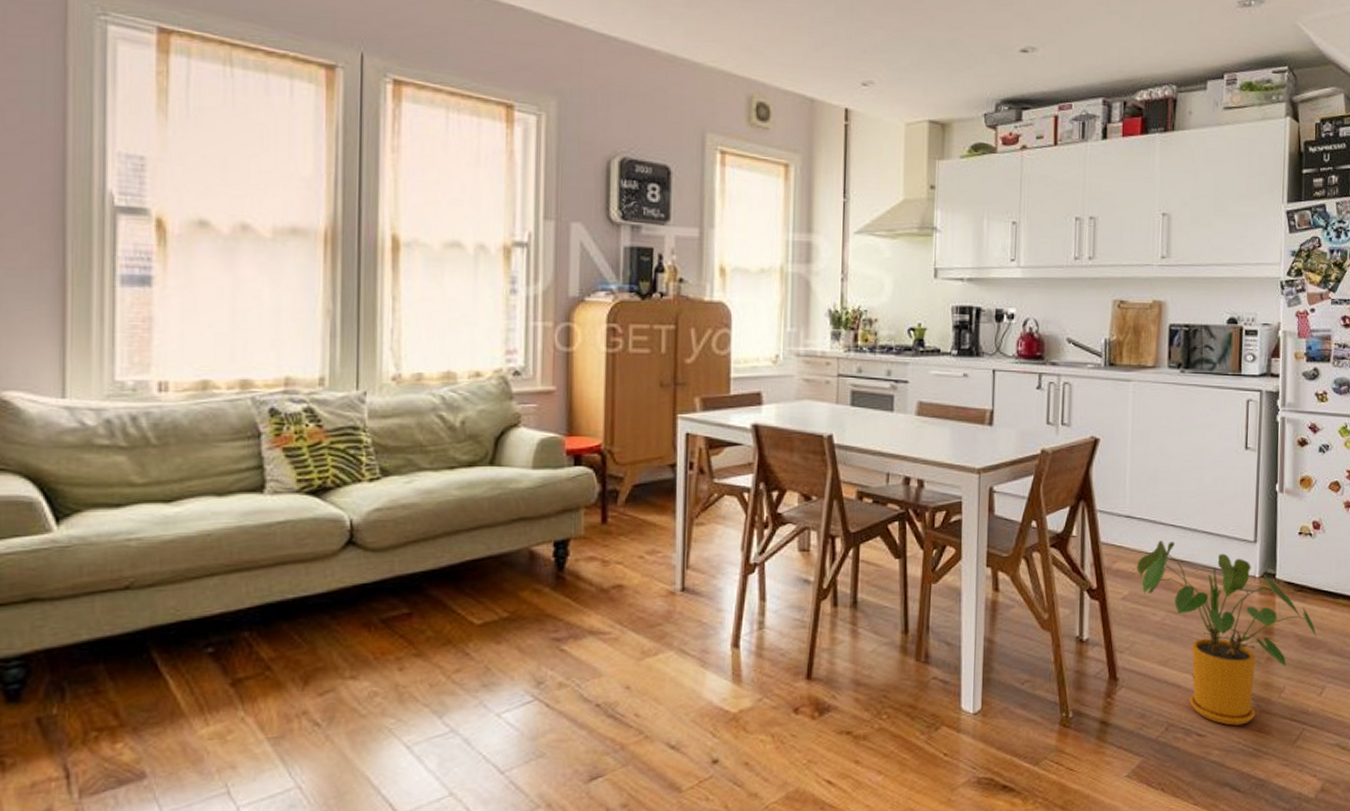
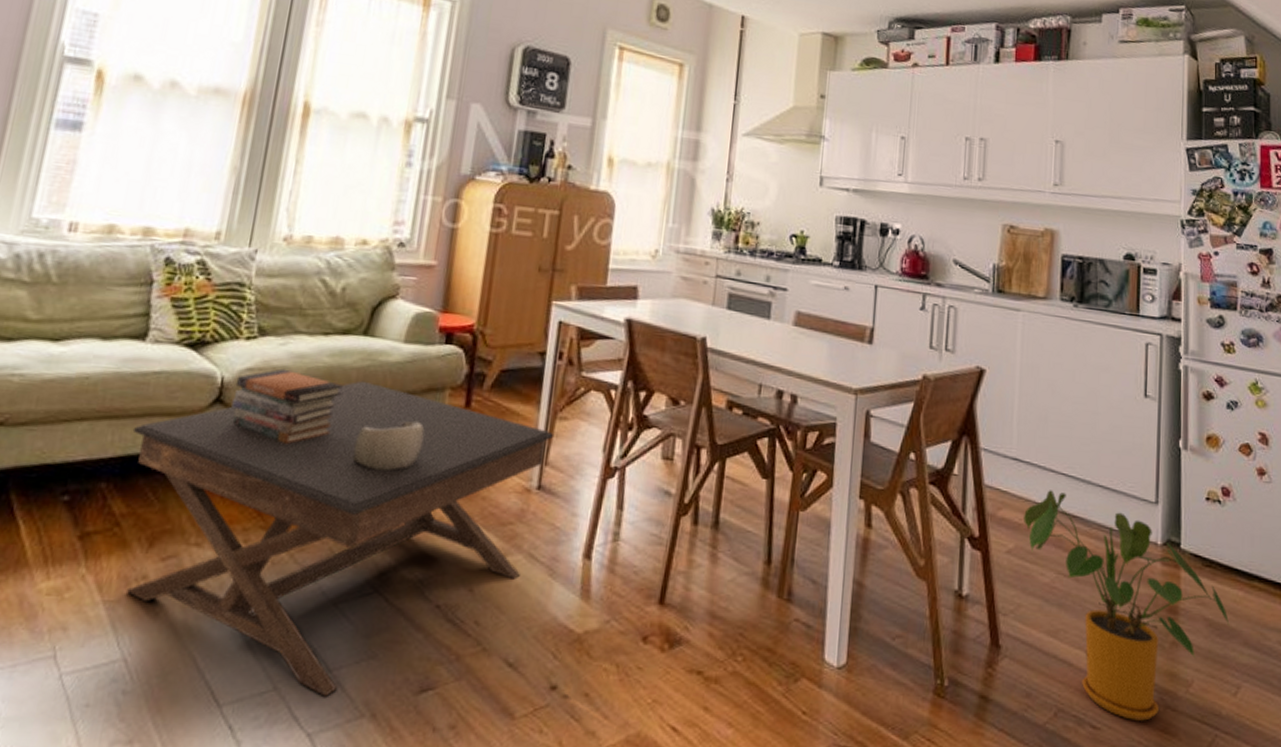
coffee table: none [266,509,693,795] -> present [125,380,555,697]
book stack: none [365,505,476,576] -> present [231,368,343,444]
decorative bowl: none [496,542,564,591] -> present [352,421,424,471]

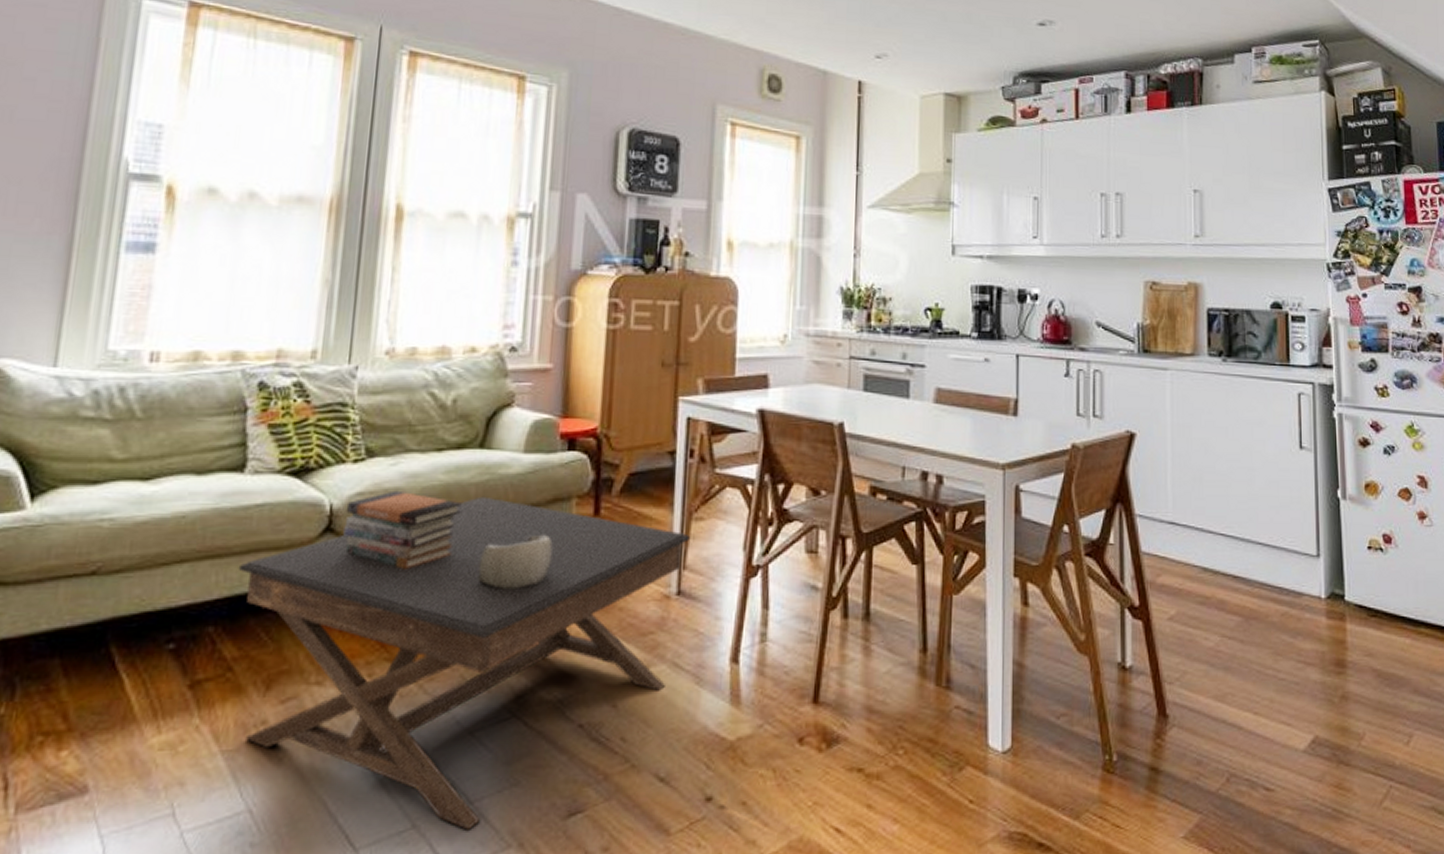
house plant: present [1024,490,1230,721] -> none [1184,552,1399,779]

